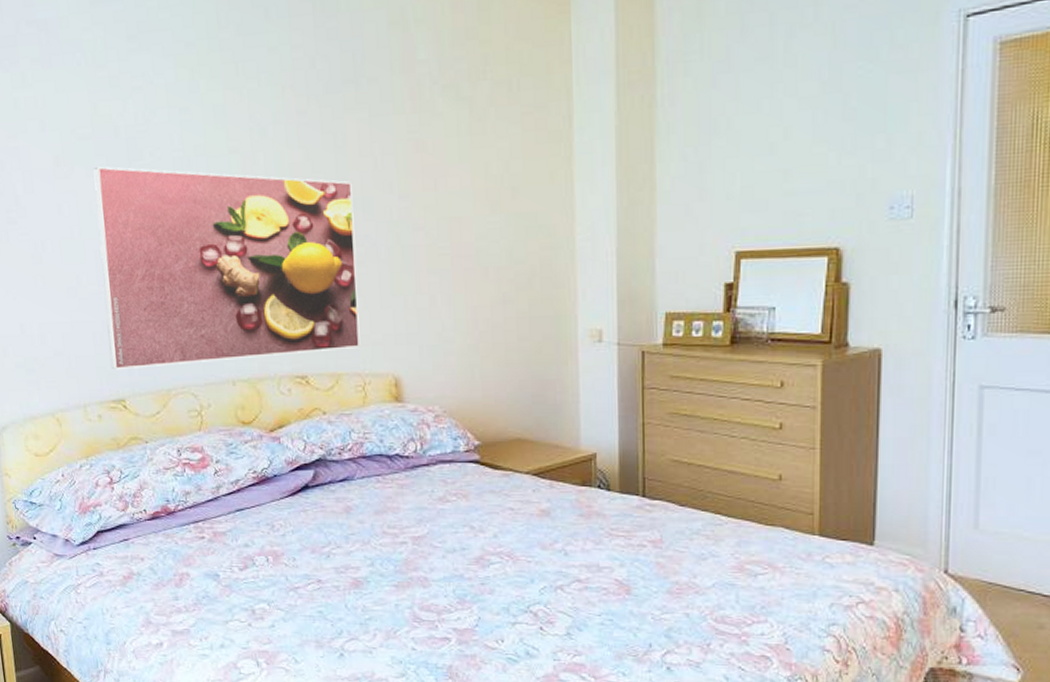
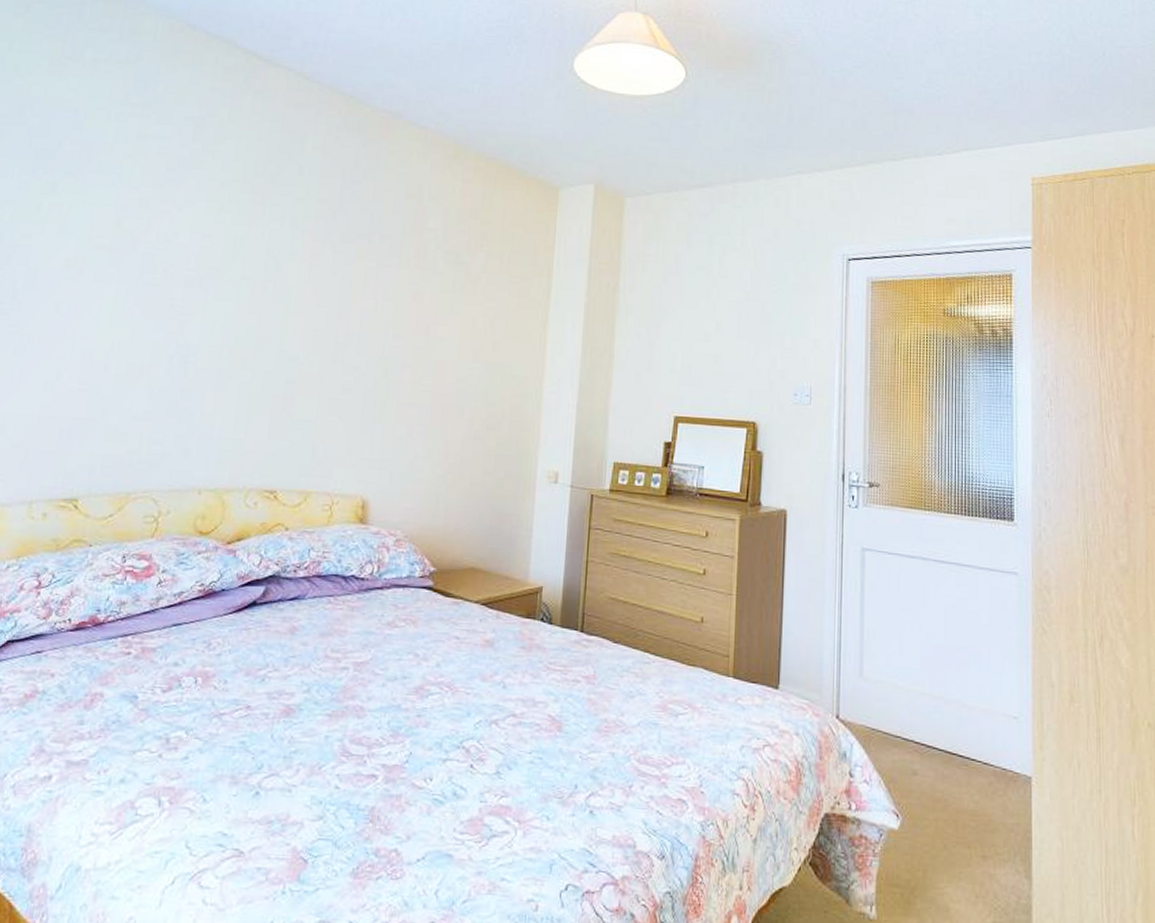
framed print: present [93,166,361,370] -> none [70,273,351,469]

